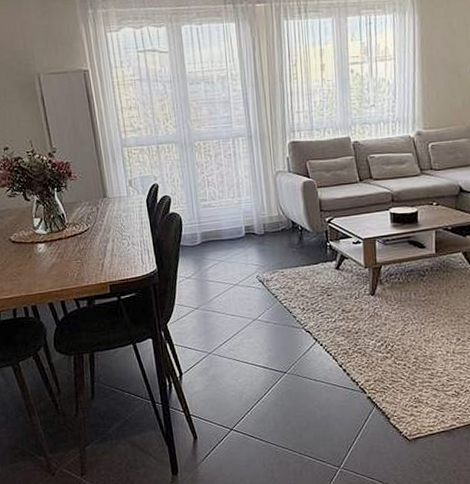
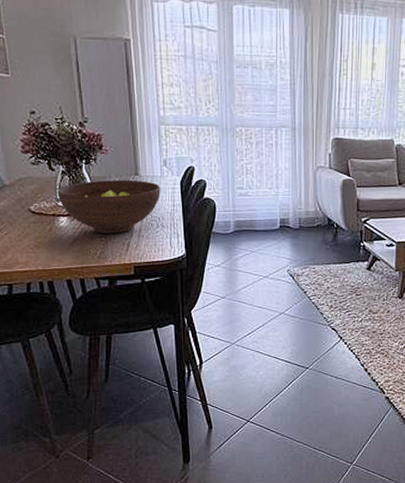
fruit bowl: none [33,202,129,256] -> present [57,180,161,234]

